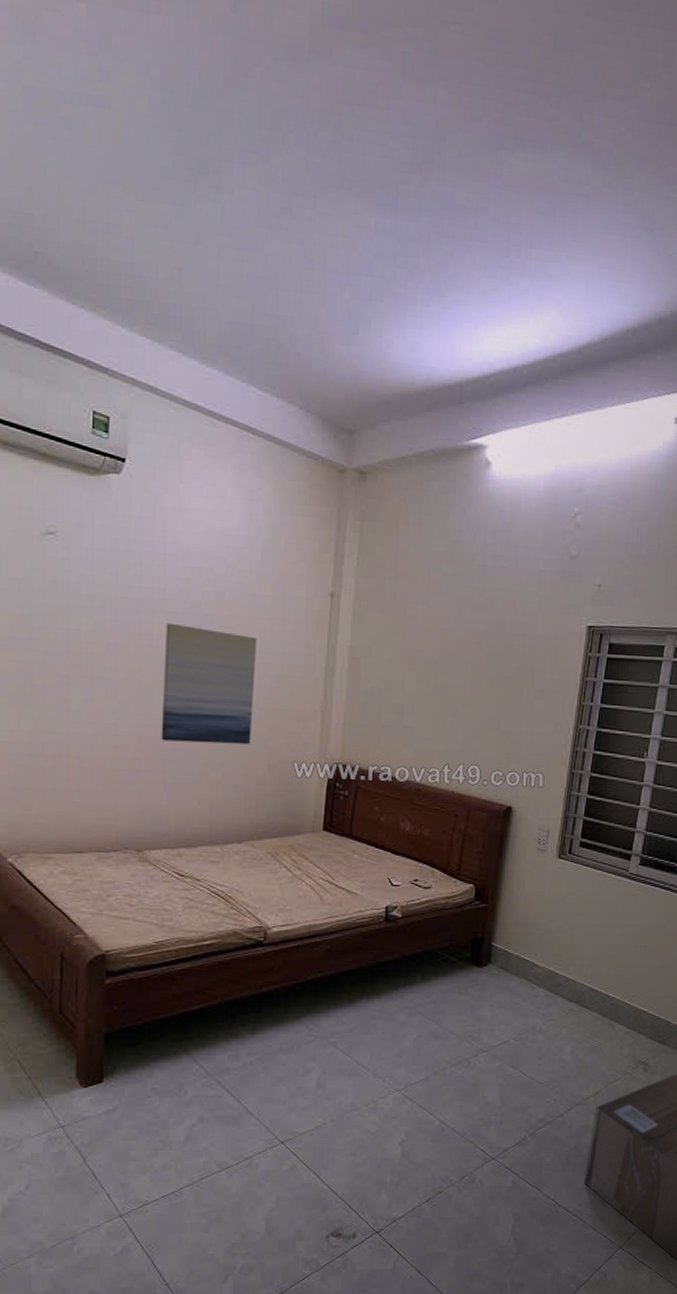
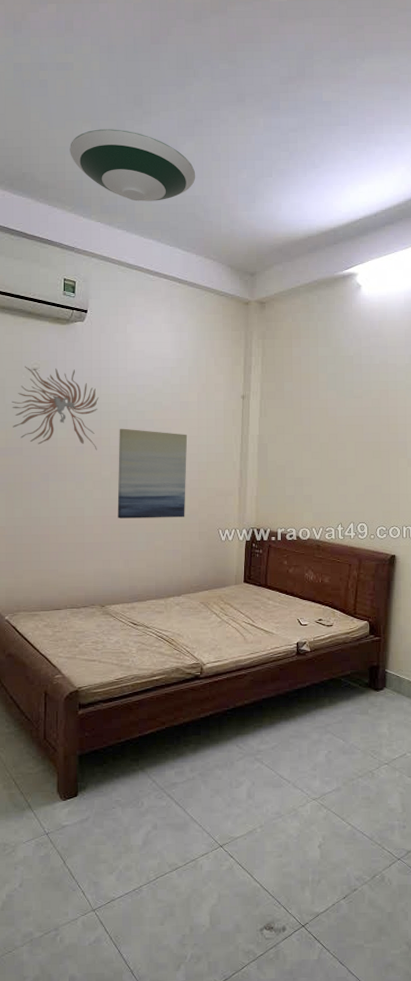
wall sculpture: none [18,527,140,650] -> present [12,366,99,450]
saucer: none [103,201,280,317] -> present [70,129,196,201]

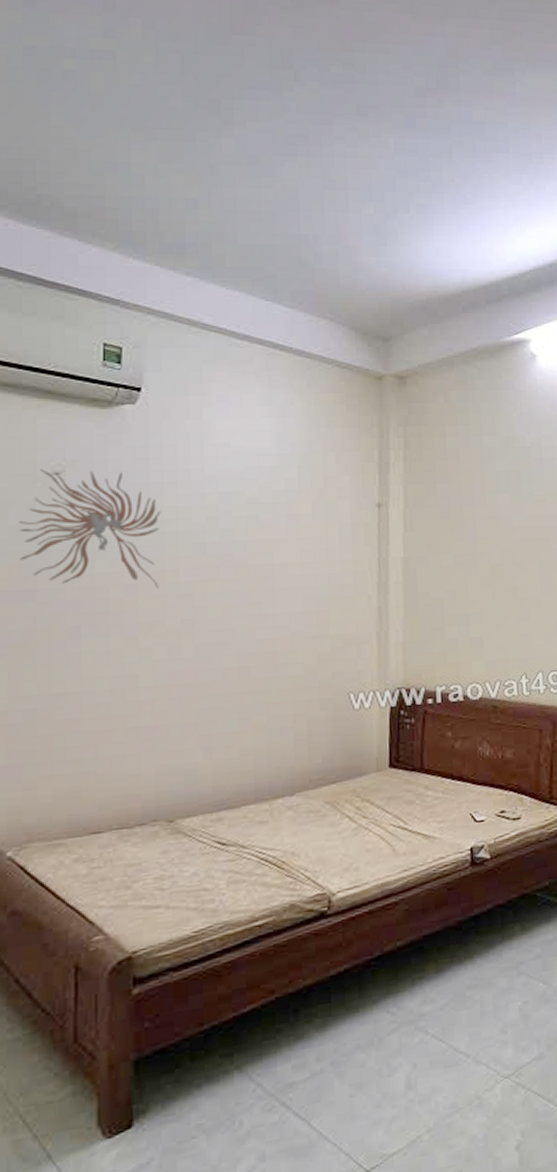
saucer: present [70,129,196,201] -> none [111,140,301,240]
wall art: present [117,428,188,519] -> none [192,555,299,688]

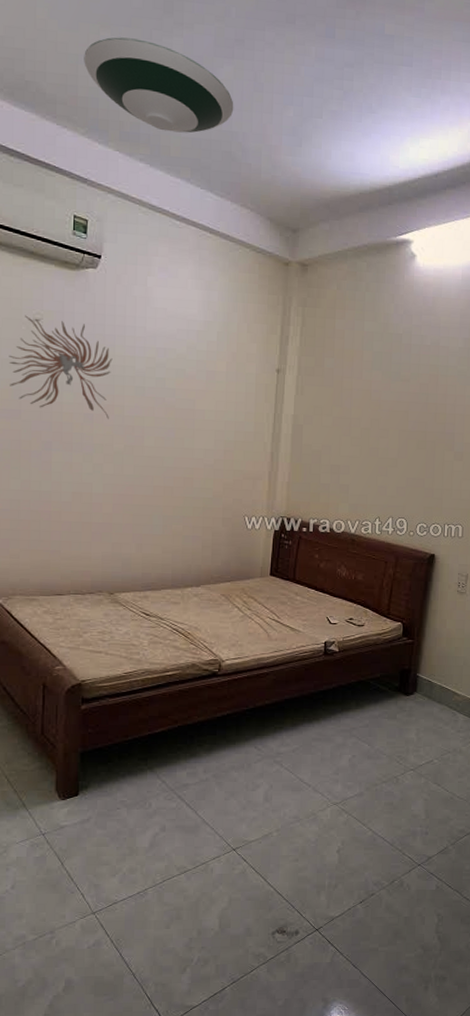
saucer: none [111,140,301,240] -> present [84,37,234,133]

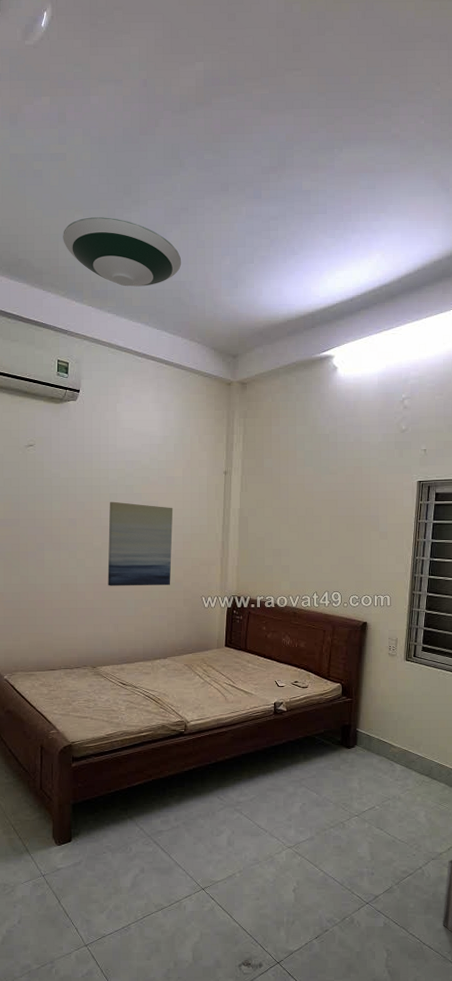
wall sculpture: present [9,315,113,419] -> none [9,442,91,522]
wall art: none [130,396,214,501] -> present [108,501,173,586]

